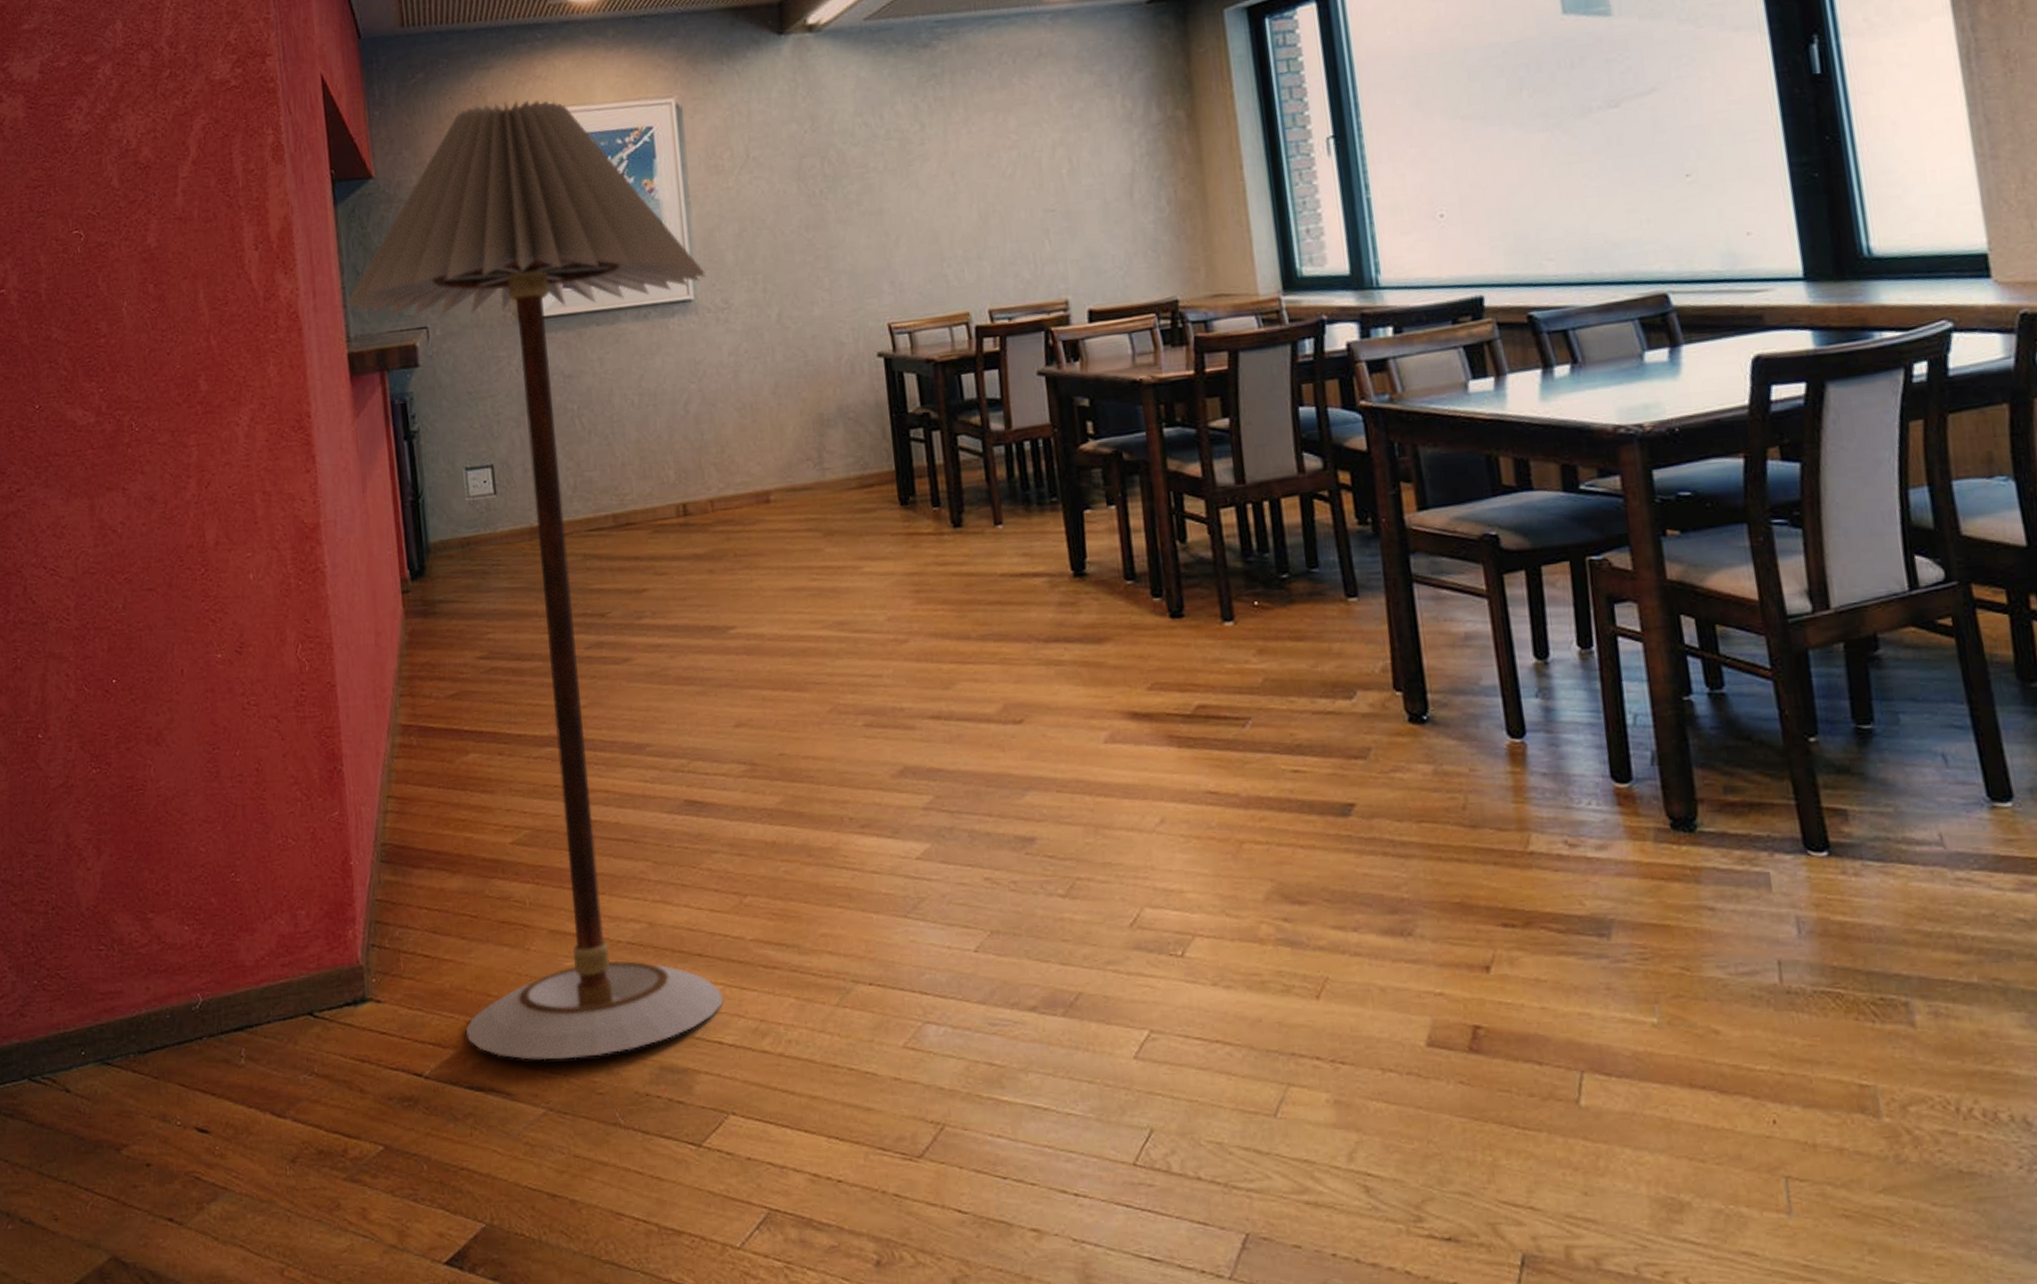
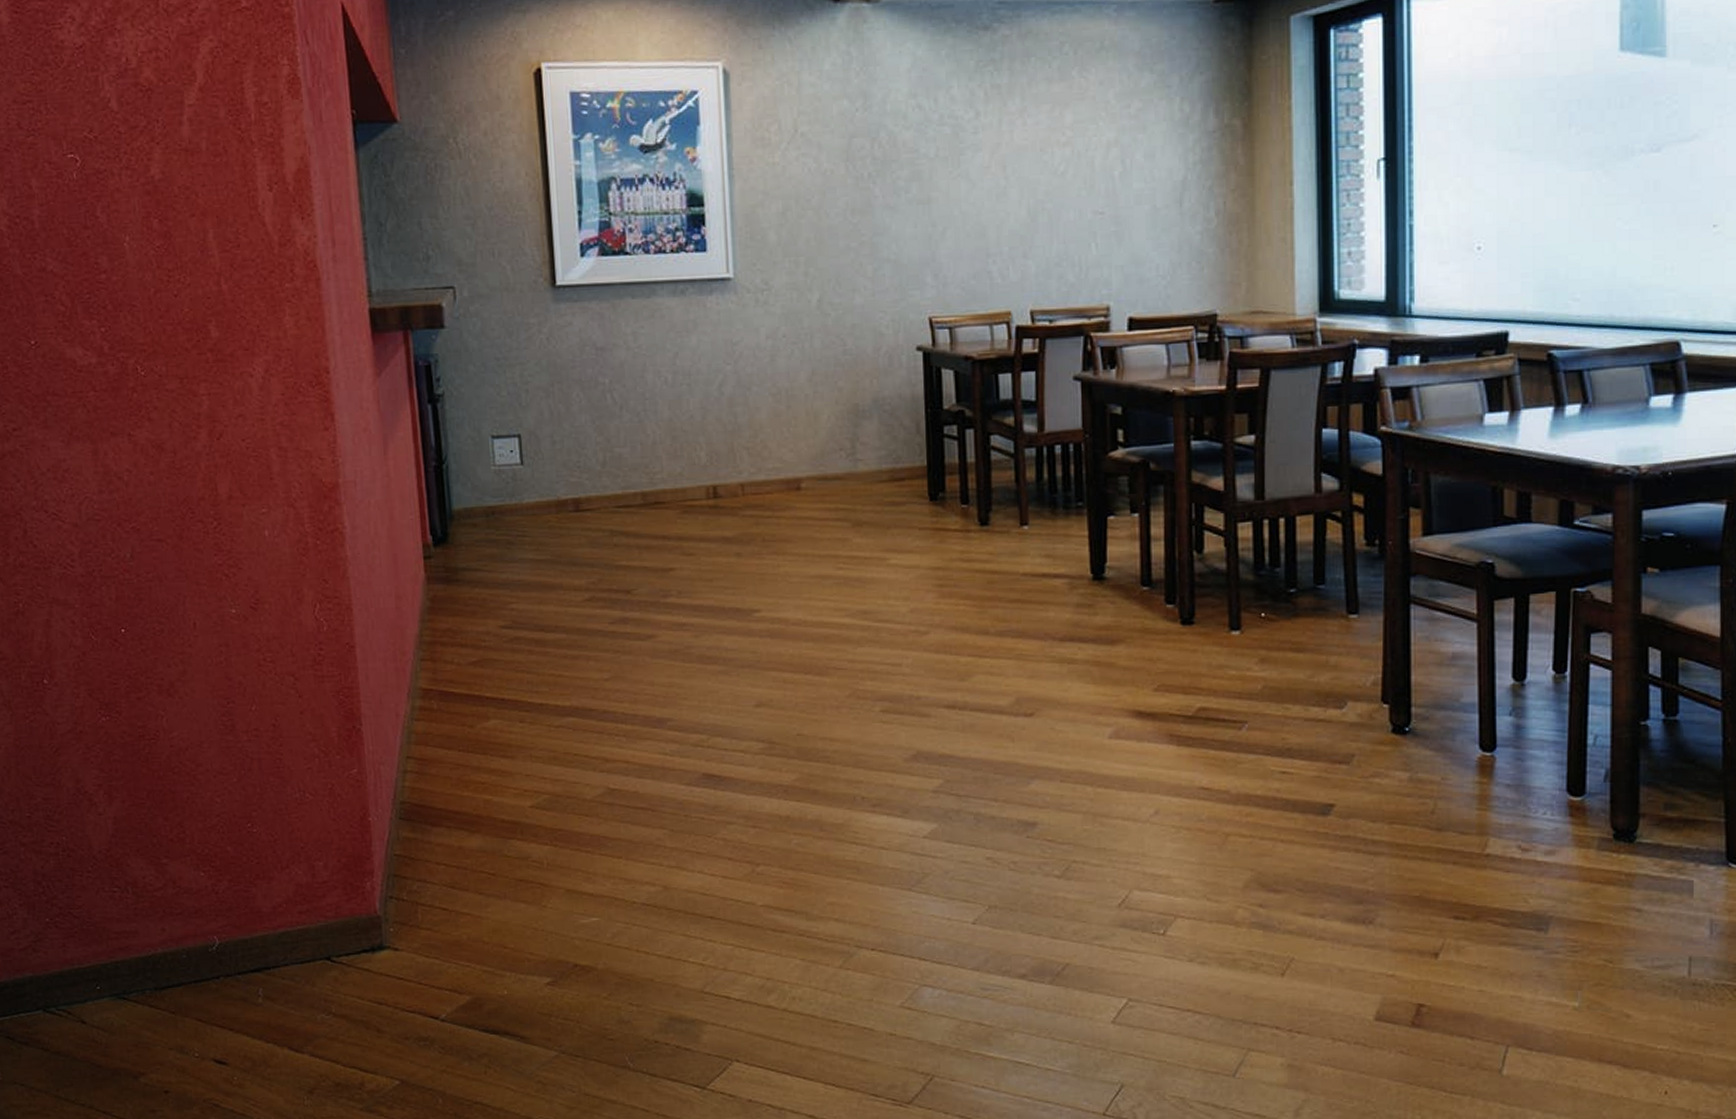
floor lamp: present [346,100,724,1061] -> none [367,50,746,1008]

